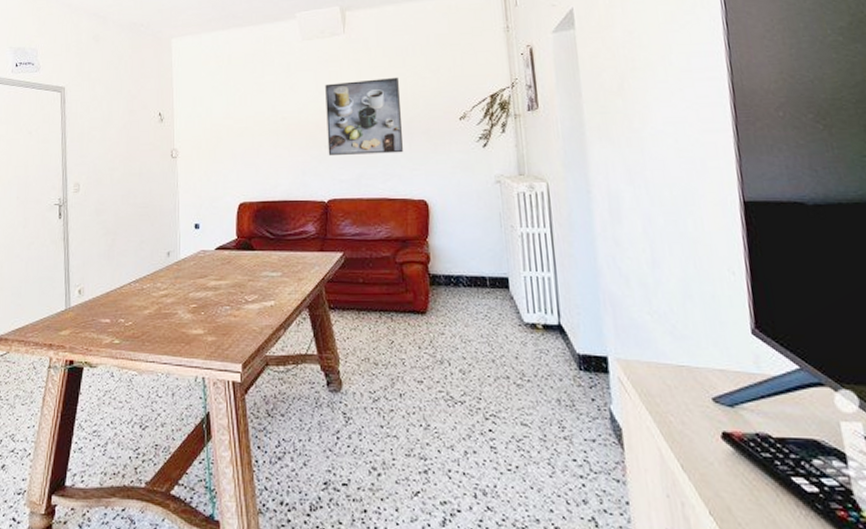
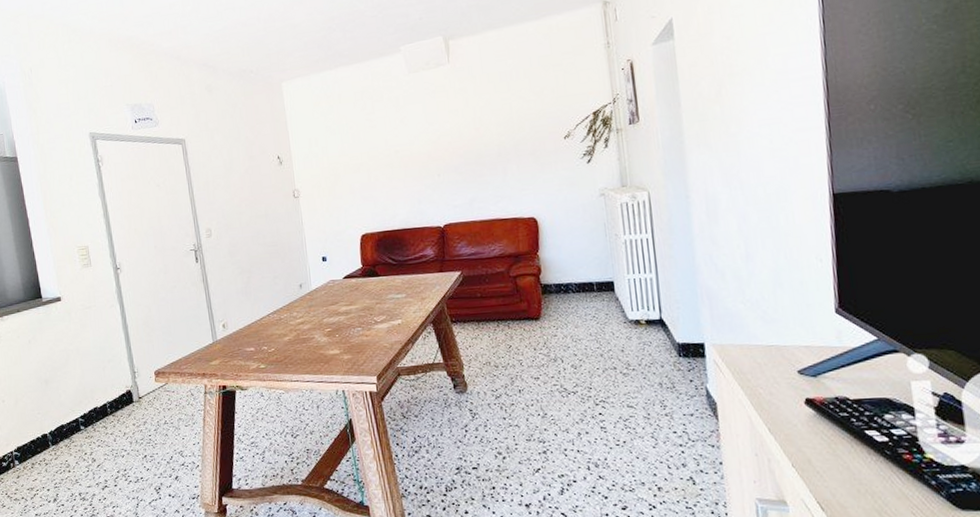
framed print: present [325,77,403,155] -> none [434,102,512,183]

